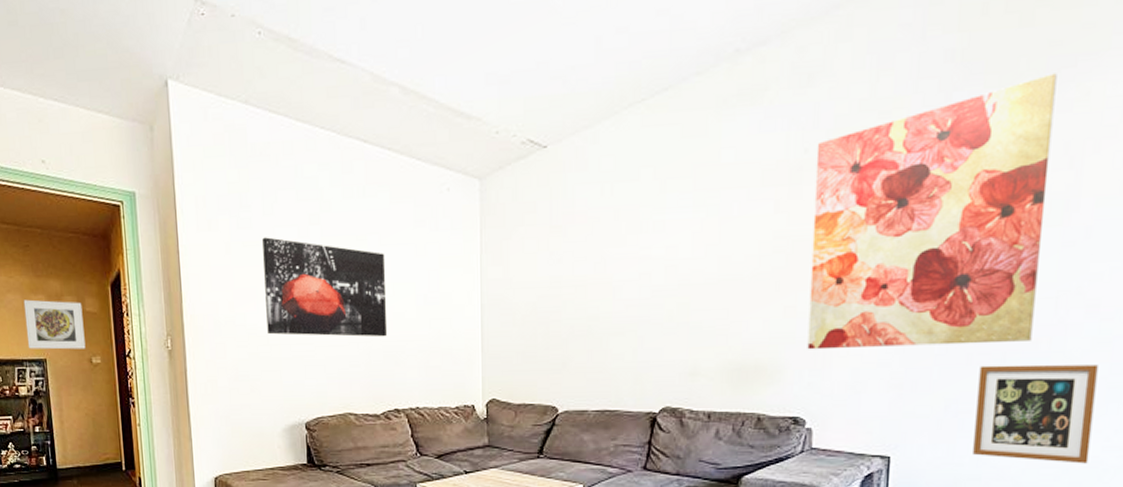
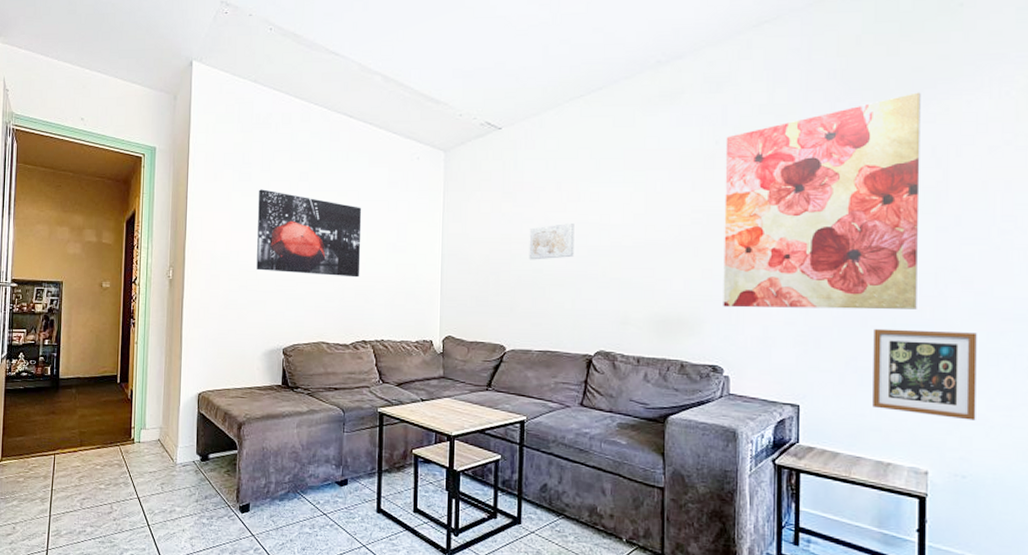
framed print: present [23,299,86,350] -> none [48,230,100,275]
wall art: none [582,258,635,306] -> present [529,222,574,260]

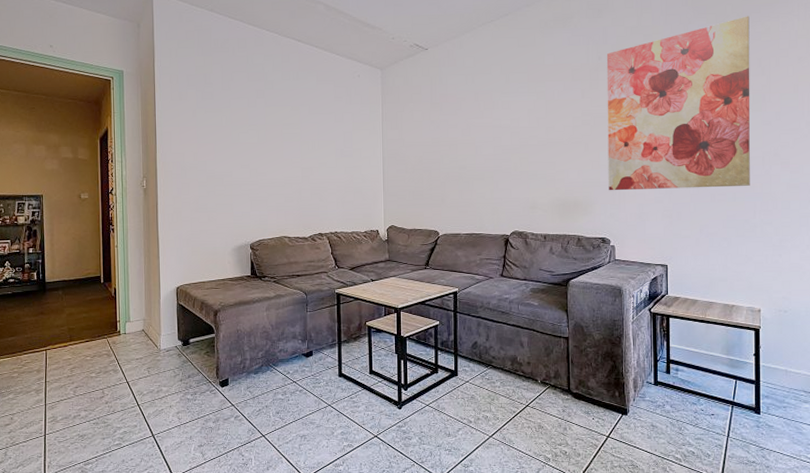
wall art: present [256,189,361,278] -> none [221,106,314,180]
wall art: present [529,222,574,260] -> none [454,126,491,159]
picture frame: present [873,328,977,421] -> none [720,201,793,269]

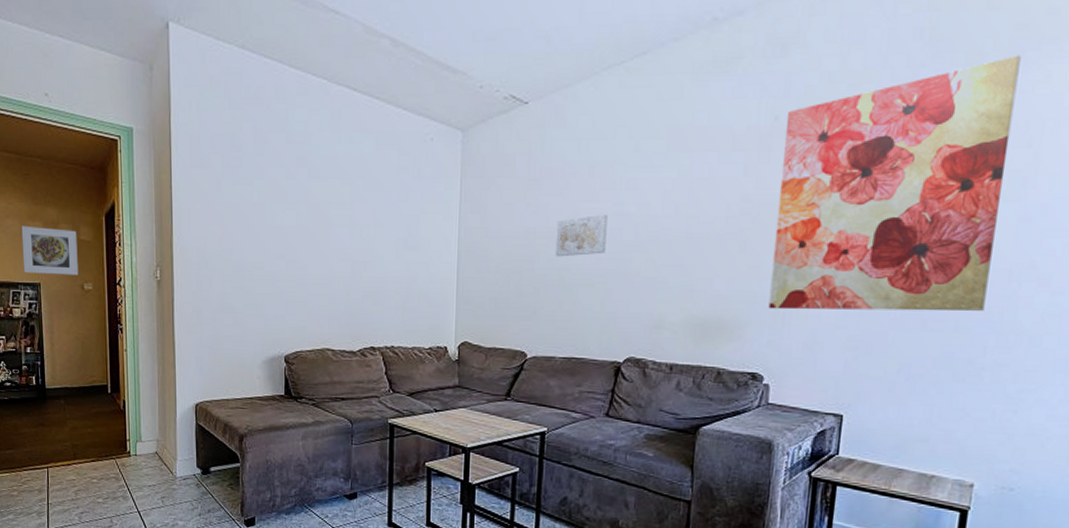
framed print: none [27,149,76,188] -> present [21,225,78,276]
wall art: none [454,126,491,159] -> present [555,213,608,257]

